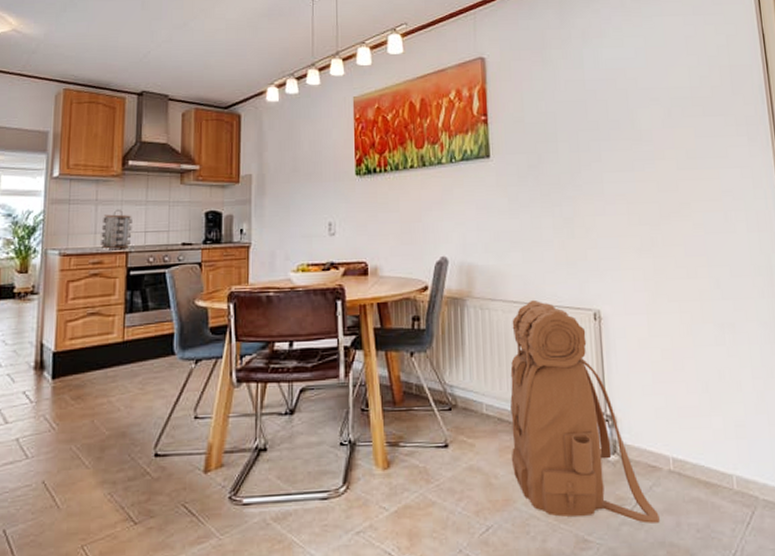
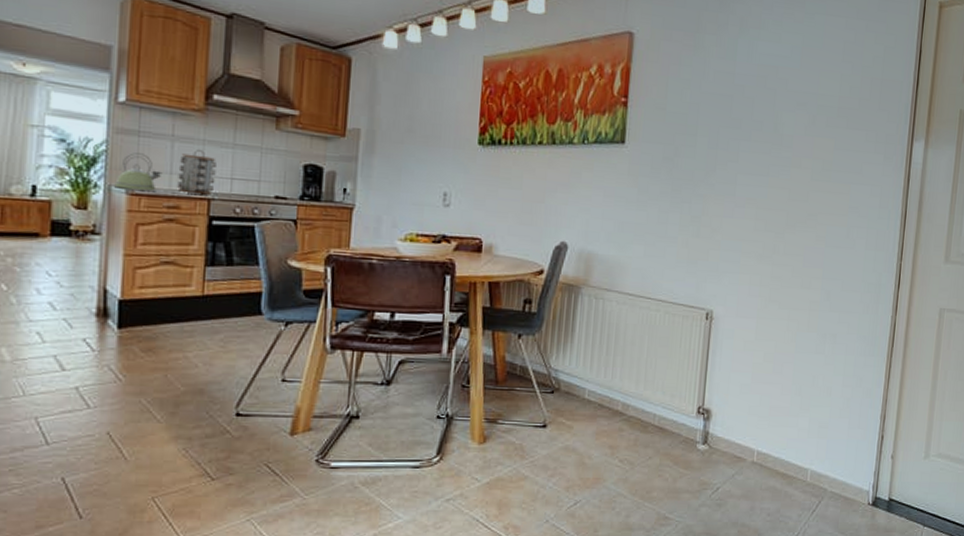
kettle: none [48,218,88,252] -> present [113,152,163,192]
backpack: present [510,299,660,524] -> none [606,294,737,506]

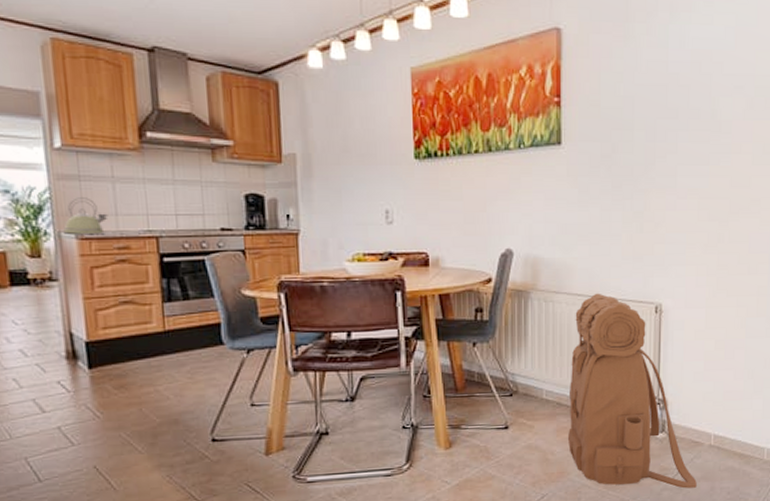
spice rack: present [177,148,217,195] -> none [122,188,161,233]
backpack: none [606,294,737,506] -> present [567,293,697,489]

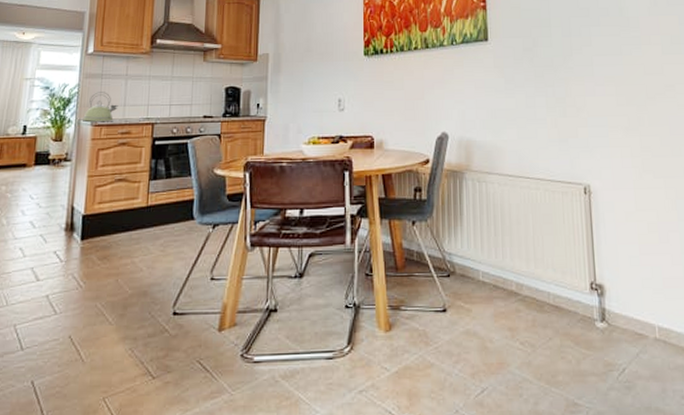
backpack: present [567,293,697,489] -> none [505,173,646,389]

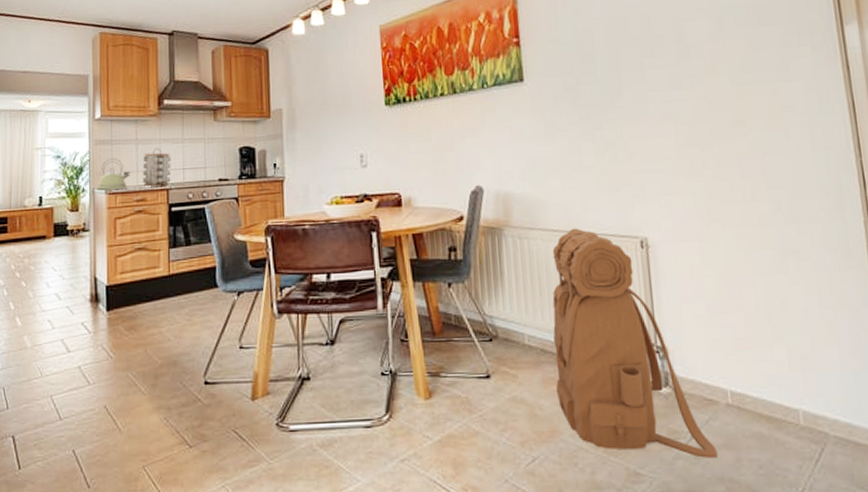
spice rack: none [129,83,159,121] -> present [142,147,171,187]
backpack: none [505,173,646,389] -> present [552,227,718,458]

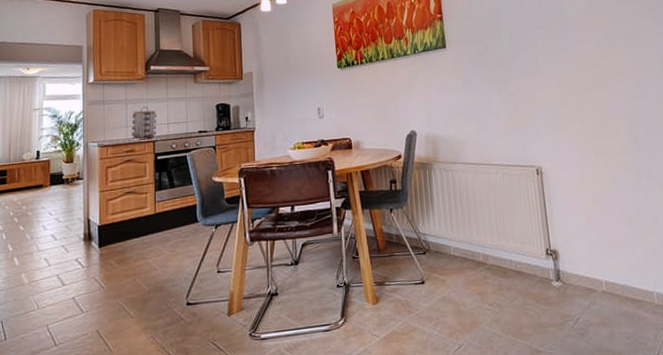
kettle: present [96,158,131,191] -> none [89,116,121,144]
backpack: present [552,227,718,458] -> none [470,161,597,335]

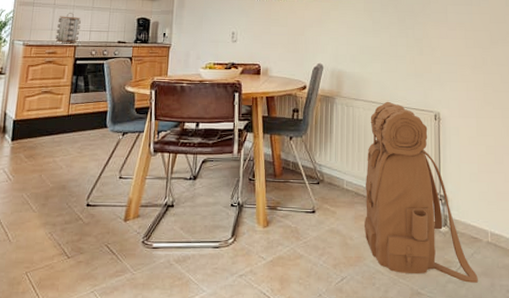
backpack: none [470,161,597,335] -> present [363,101,478,283]

